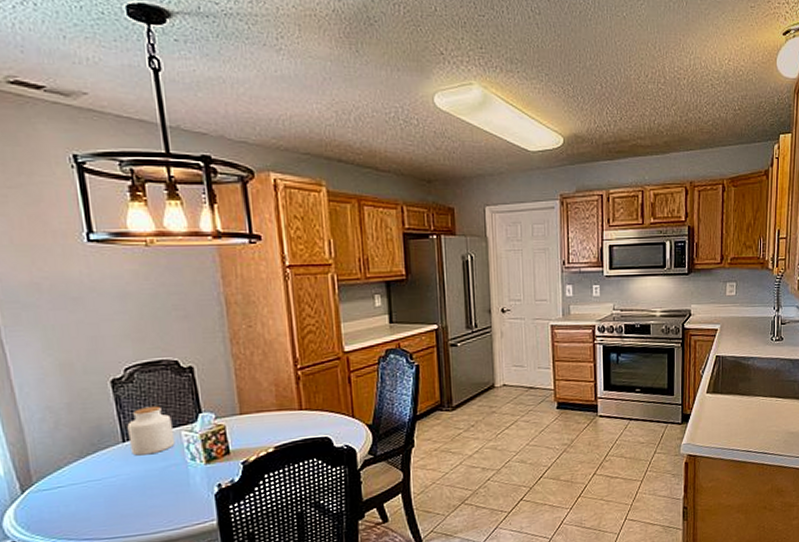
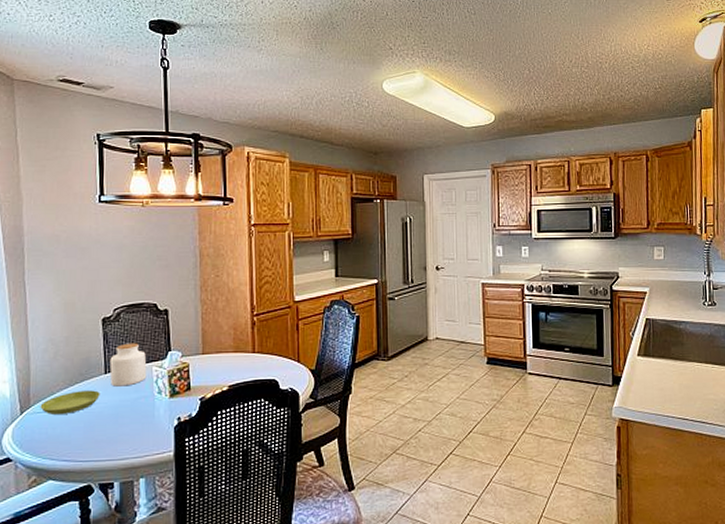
saucer: none [45,461,120,492] -> present [40,390,100,416]

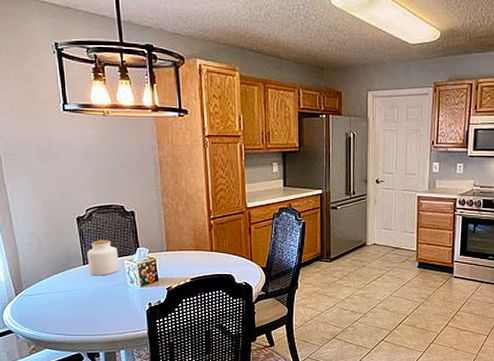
saucer: present [40,390,100,416] -> none [31,278,81,298]

